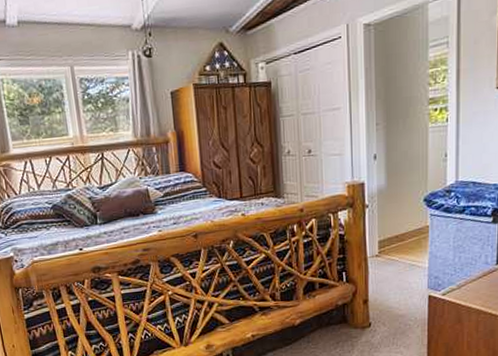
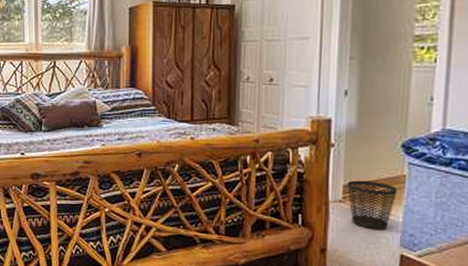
wastebasket: none [382,234,423,277] -> present [347,180,397,230]

